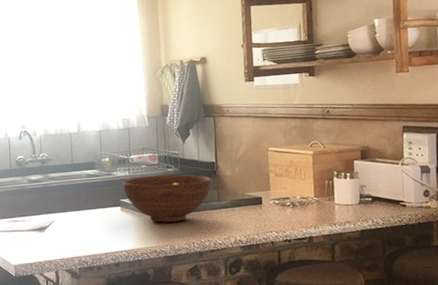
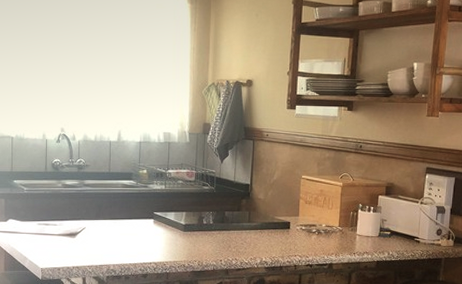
fruit bowl: present [123,174,212,223] -> none [158,192,244,239]

